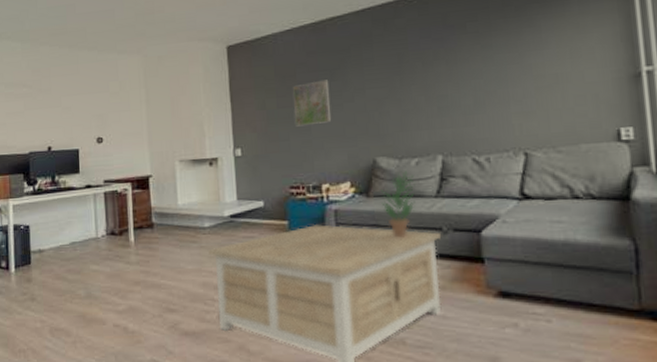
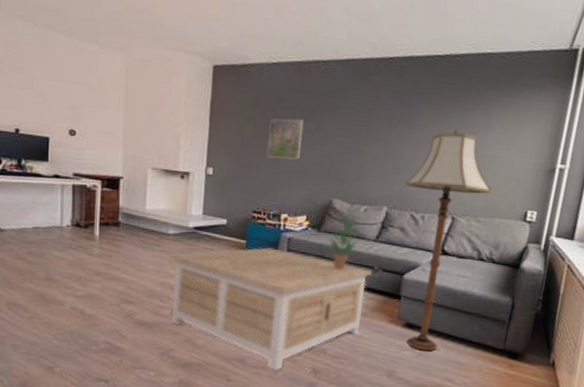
floor lamp: none [458,54,567,325] -> present [406,129,493,352]

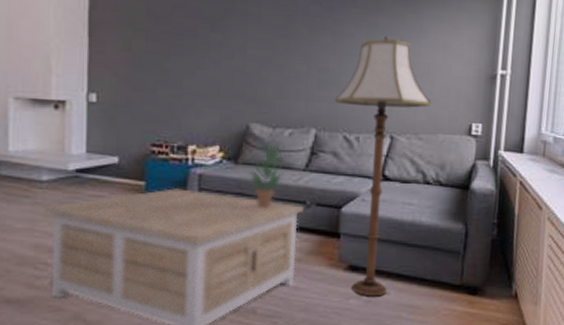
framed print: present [267,118,304,160] -> none [166,29,209,79]

